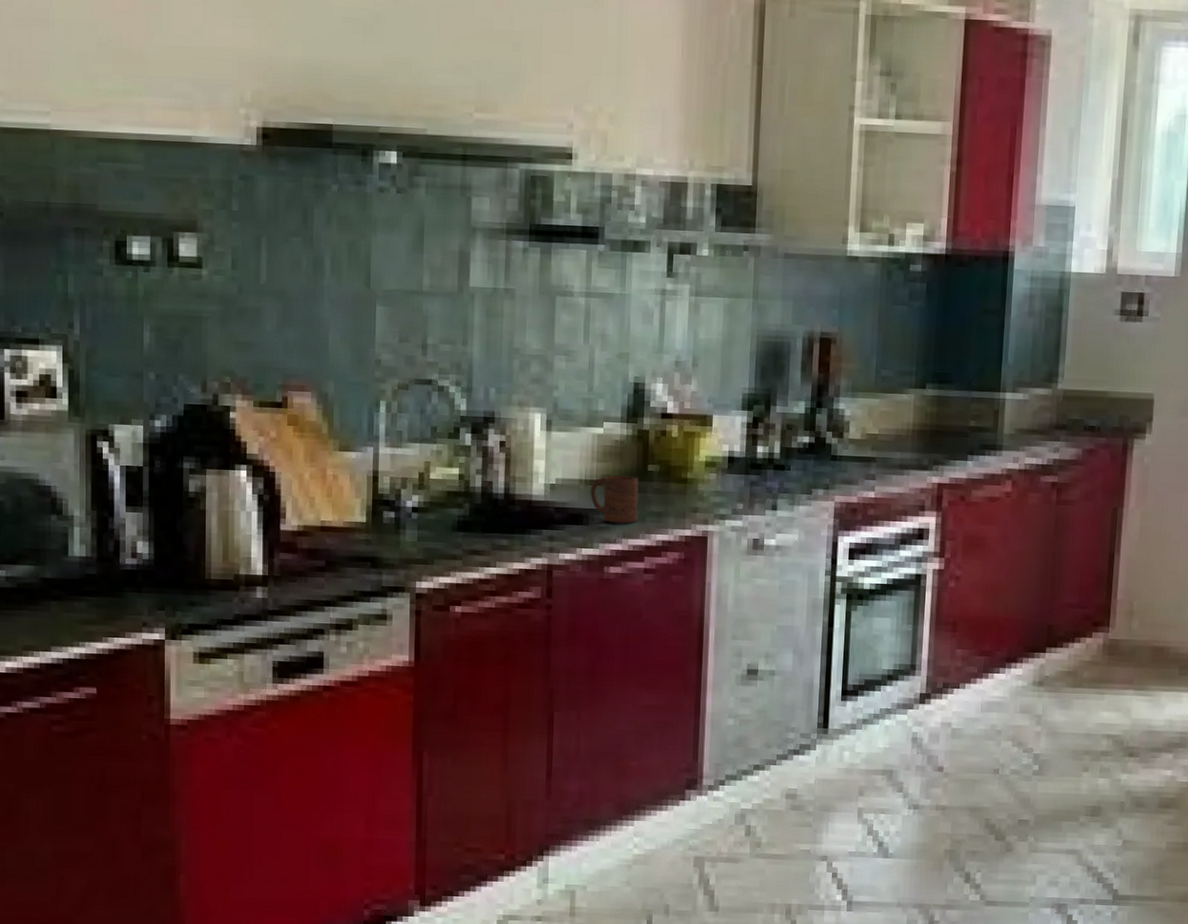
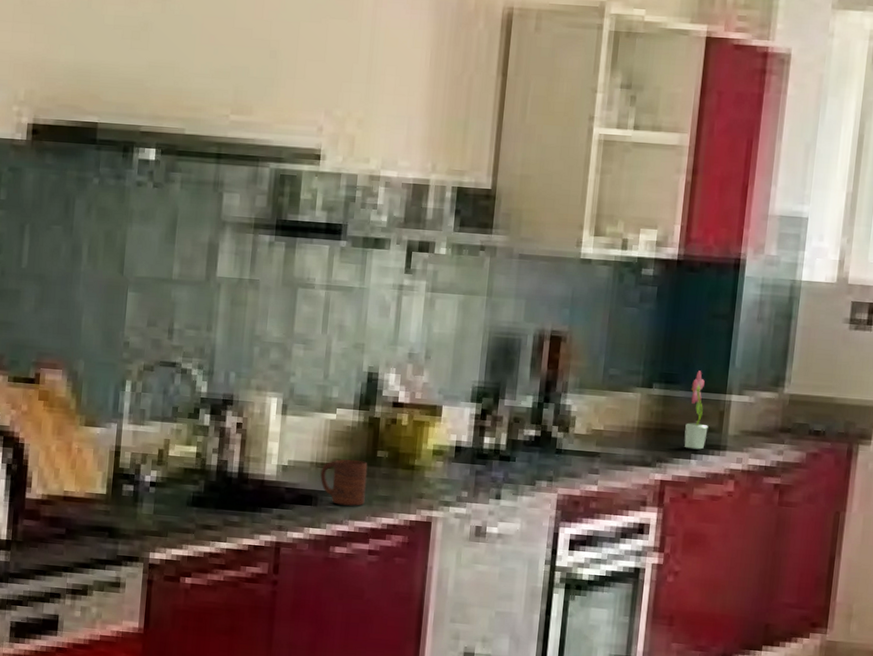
potted flower: none [960,369,984,450] -> present [684,370,708,450]

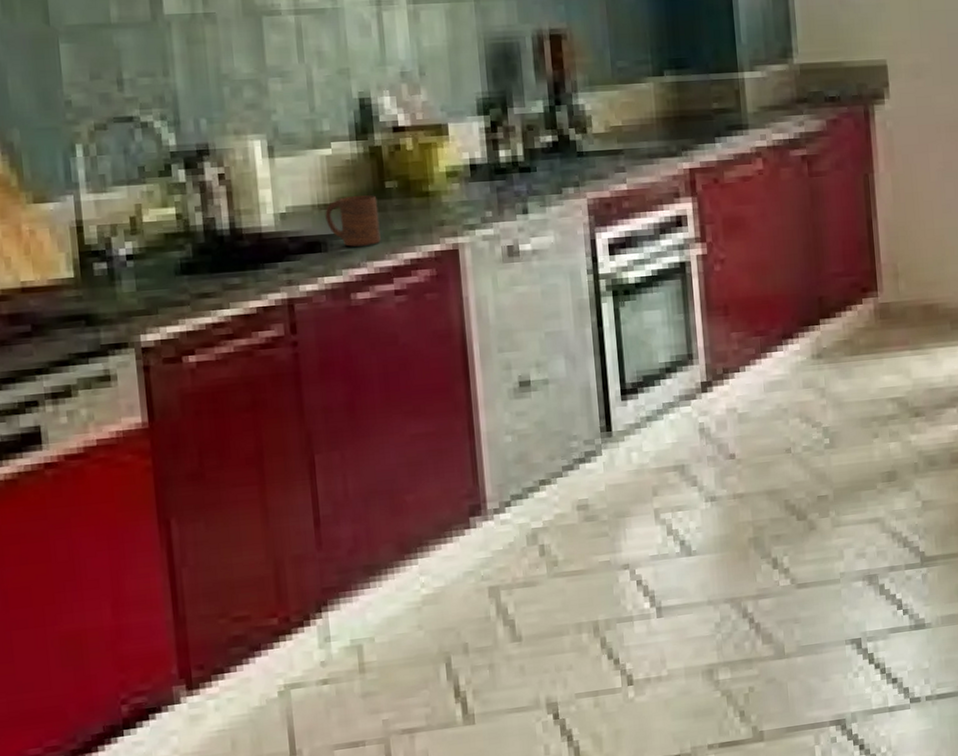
potted flower: present [684,370,708,450] -> none [703,52,727,133]

